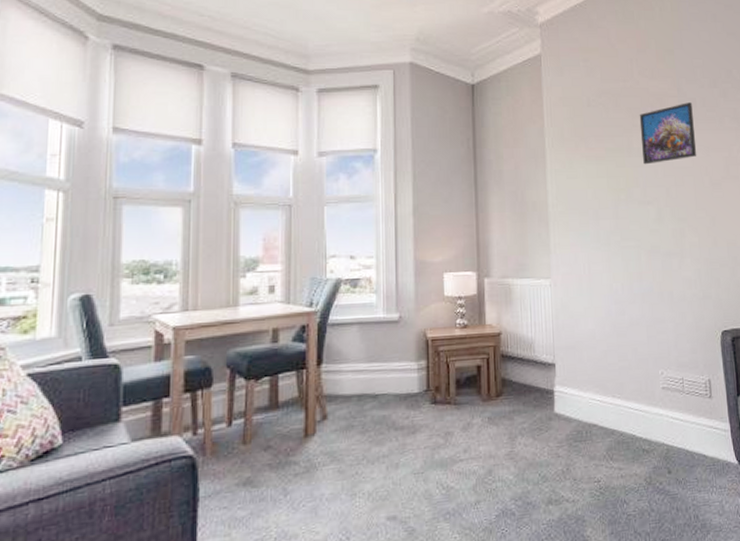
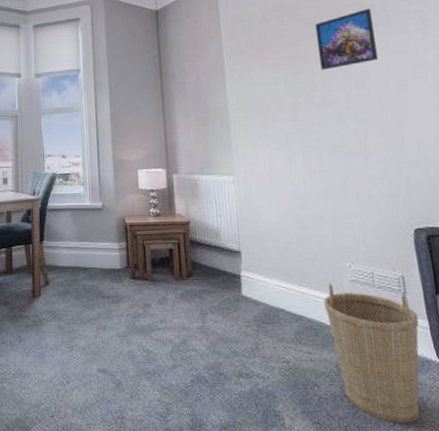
basket: none [636,393,722,531] -> present [324,284,420,423]

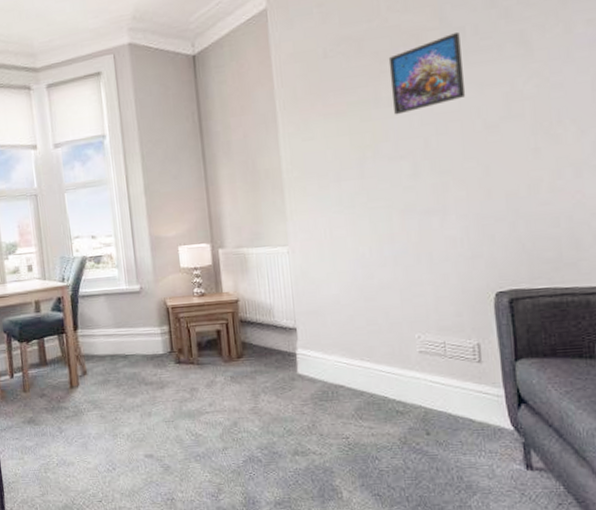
basket: present [324,284,420,423] -> none [388,356,494,491]

